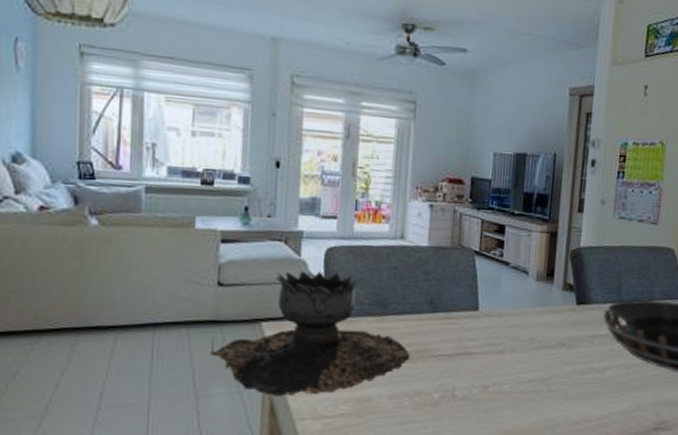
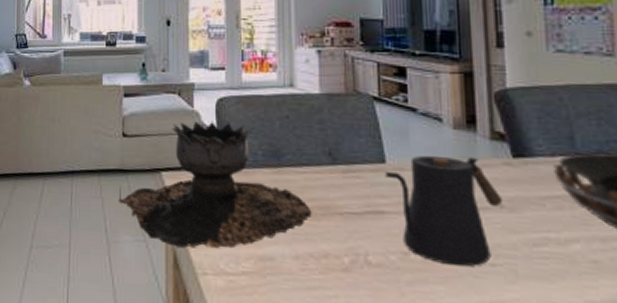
kettle: none [476,303,565,394] -> present [385,155,503,267]

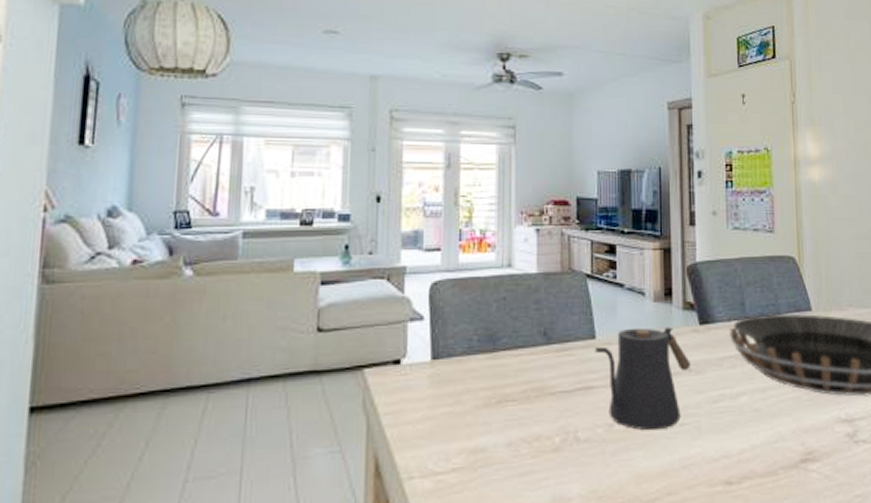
brazier: present [118,121,312,249] -> none [309,308,526,453]

